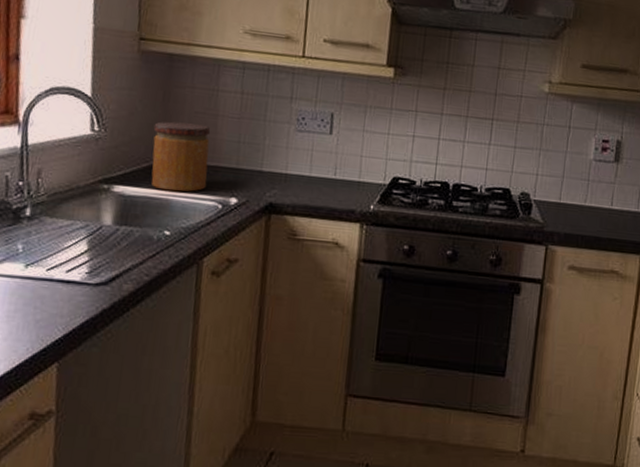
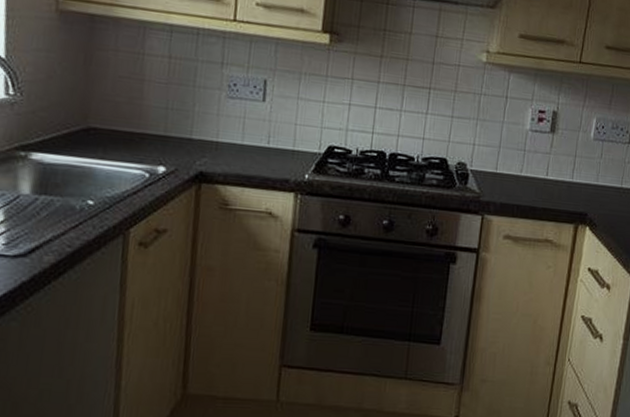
jar: present [151,121,210,192] -> none [72,86,135,160]

